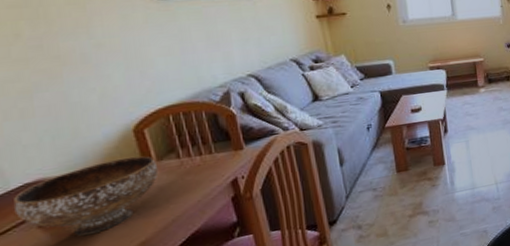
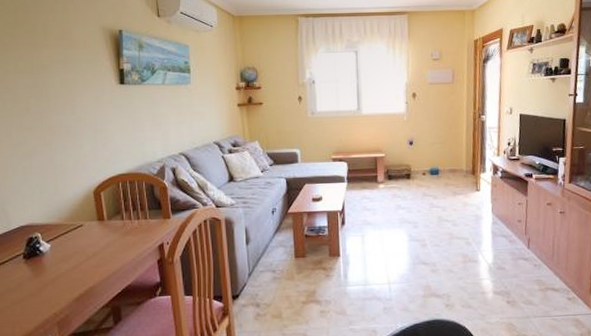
bowl: present [12,156,159,236] -> none [11,214,108,274]

